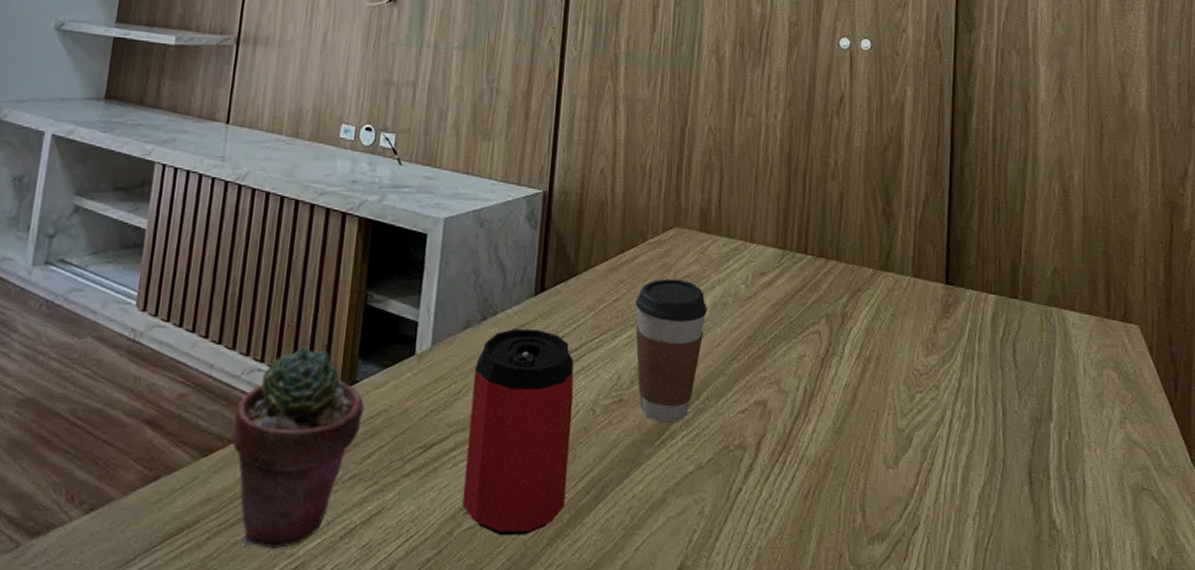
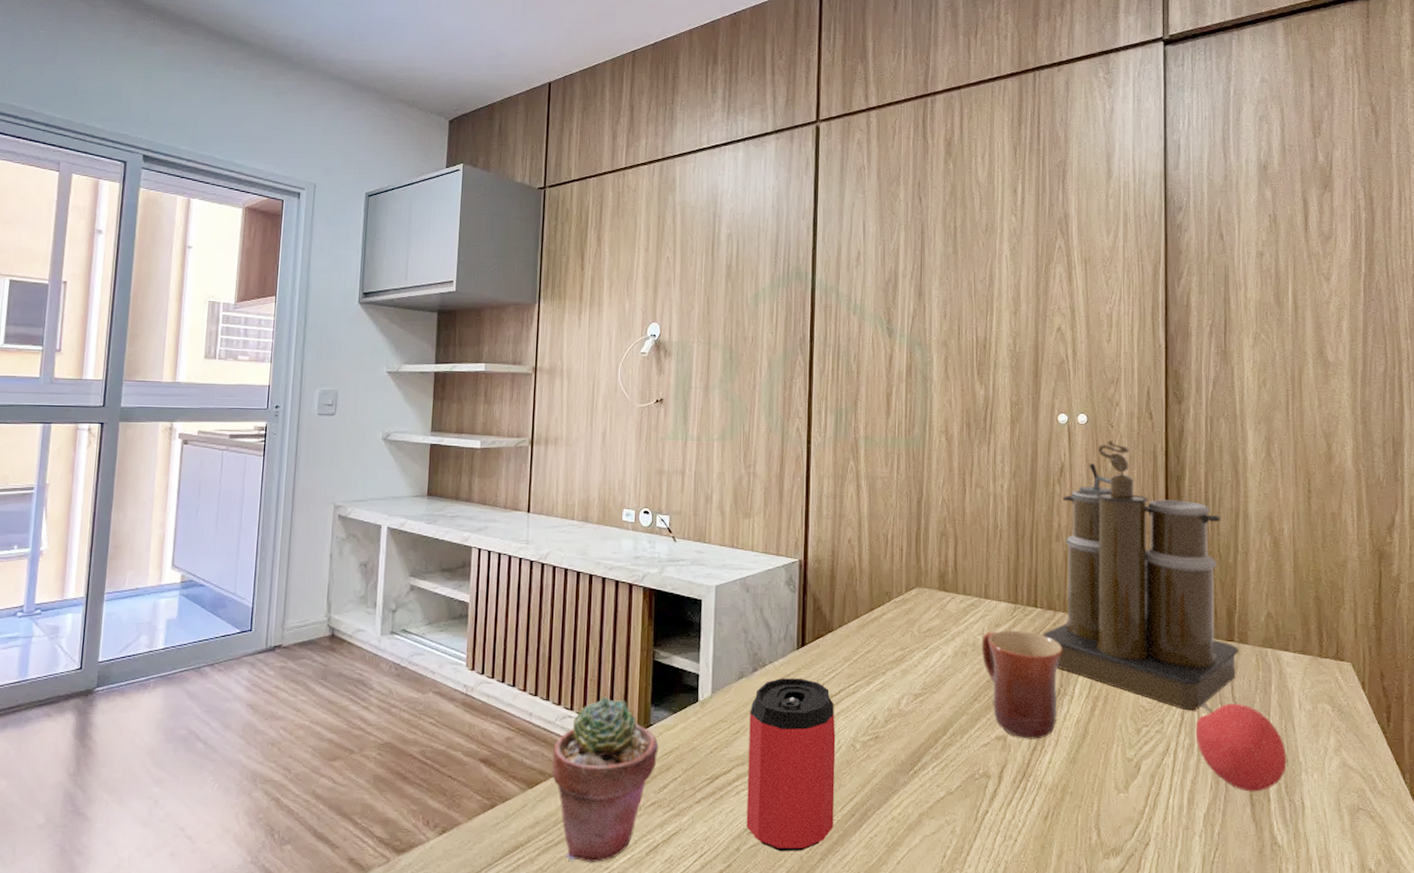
coffee cup: present [635,278,708,424] -> none [885,632,949,756]
mug: none [743,279,834,406] -> present [981,630,1063,739]
coffee maker: none [812,69,1023,376] -> present [1042,440,1239,711]
fruit: none [973,366,1069,469] -> present [1195,702,1287,792]

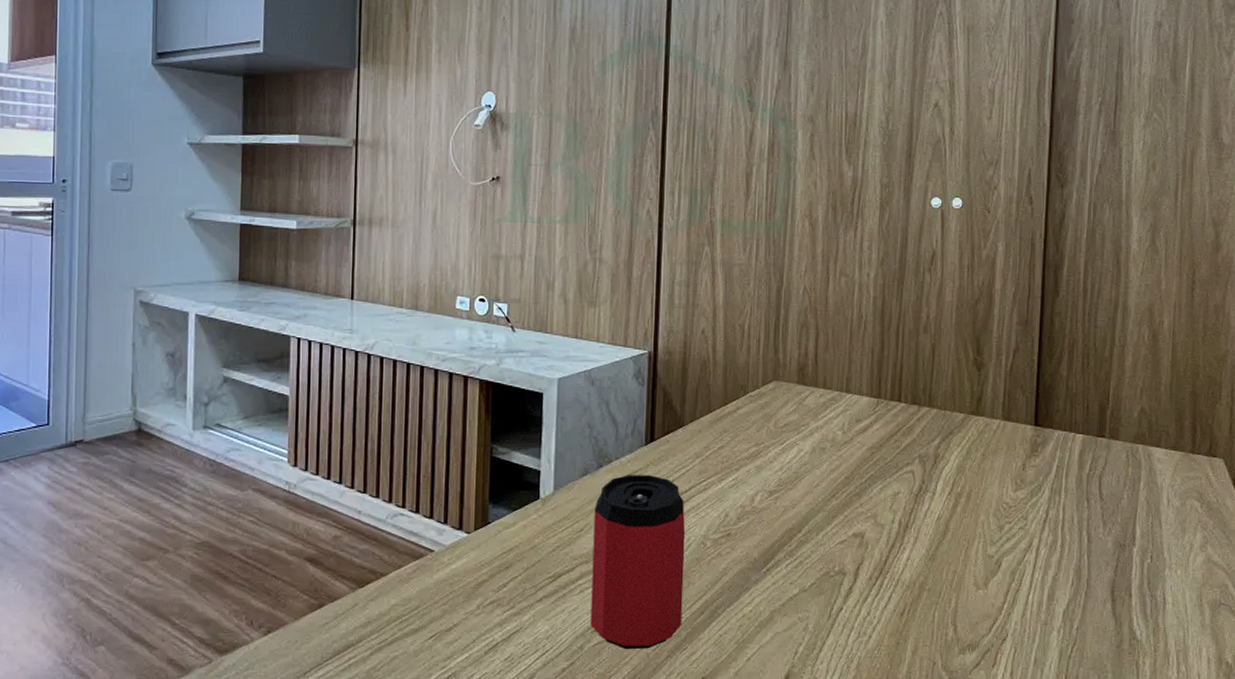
potted succulent: present [551,696,659,864] -> none [382,493,498,663]
mug: present [981,630,1063,739] -> none [841,425,926,537]
coffee maker: present [1042,440,1239,711] -> none [905,226,1110,508]
fruit: present [1195,702,1287,792] -> none [1059,499,1151,588]

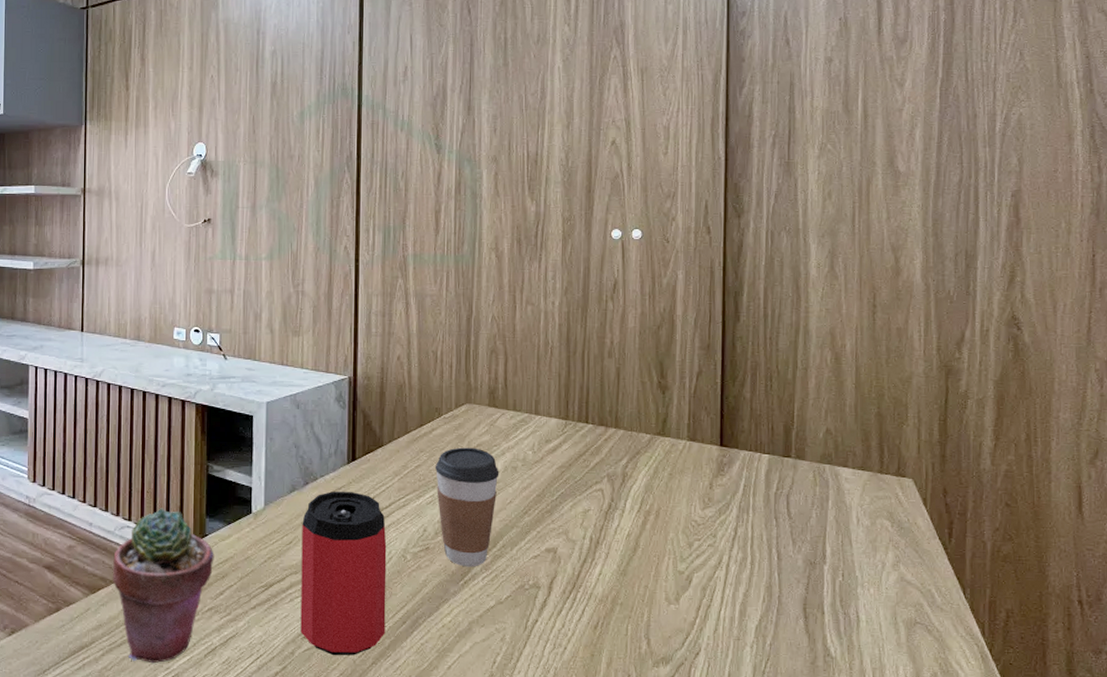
potted succulent: none [382,493,498,663] -> present [112,508,214,664]
coffee cup: none [738,427,807,554] -> present [434,447,499,567]

